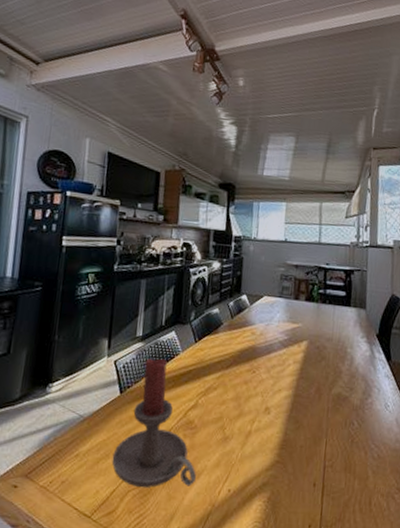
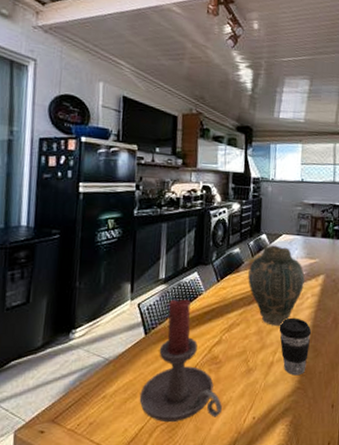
vase: none [226,306,287,393] -> present [248,245,305,326]
coffee cup: none [258,385,293,448] -> present [279,317,312,376]

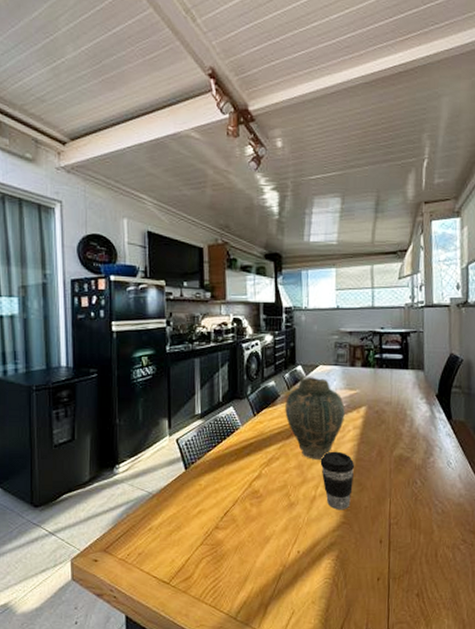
candle holder: present [139,299,222,423] -> none [184,434,265,555]

